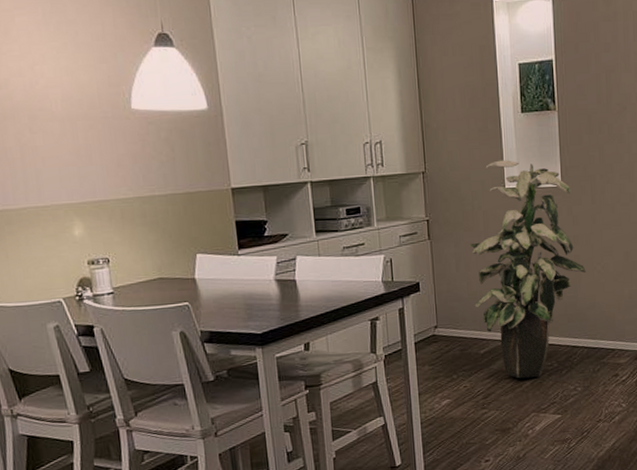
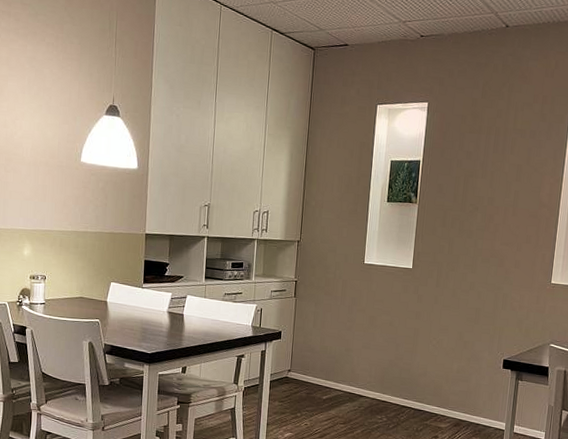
indoor plant: present [468,160,586,379] -> none [324,239,423,427]

